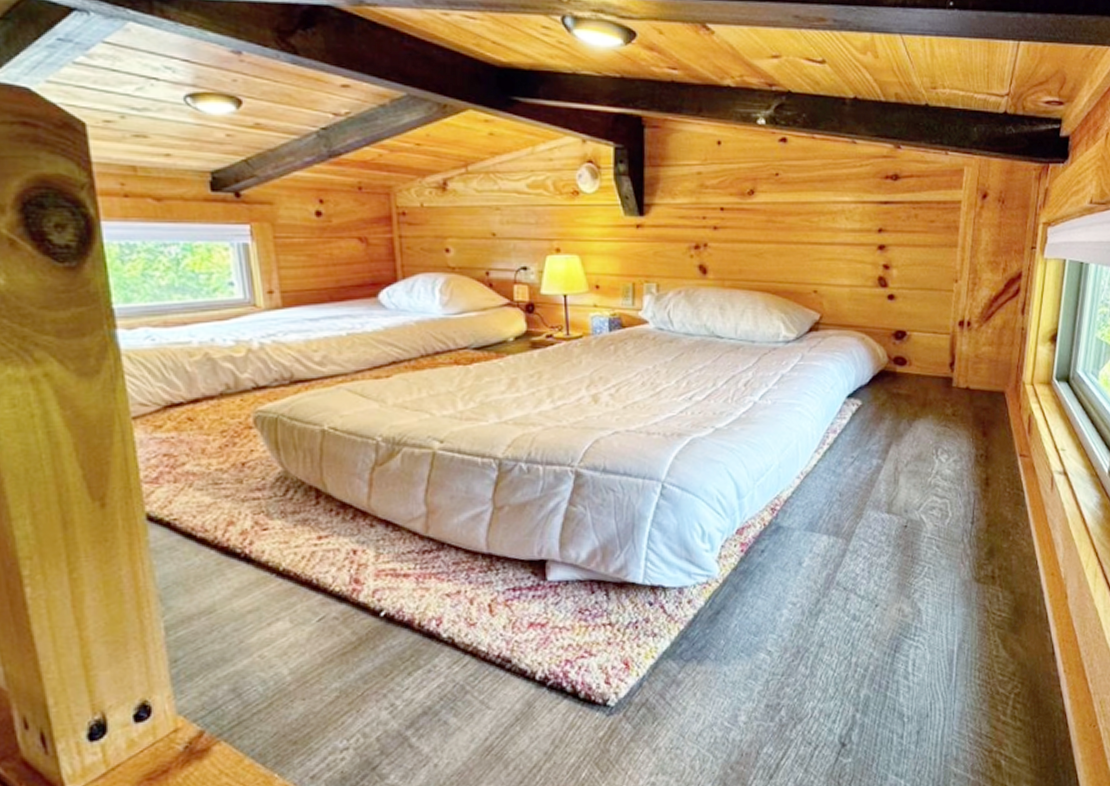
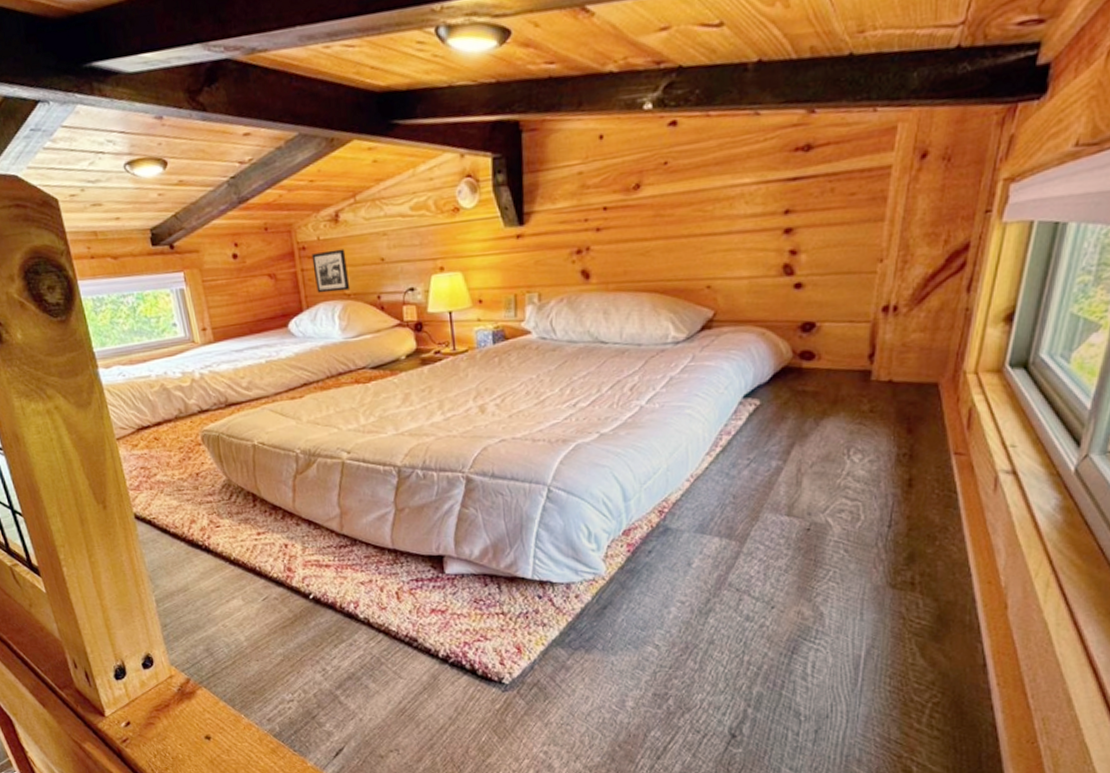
picture frame: none [412,219,456,263] -> present [311,249,351,293]

